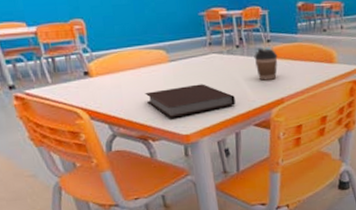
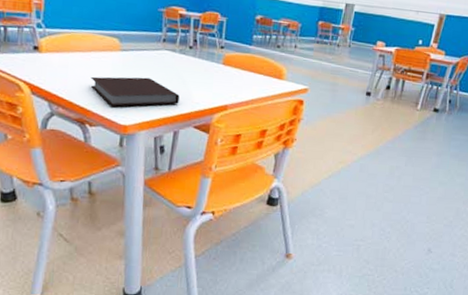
coffee cup: present [254,48,278,81] -> none [205,52,229,86]

